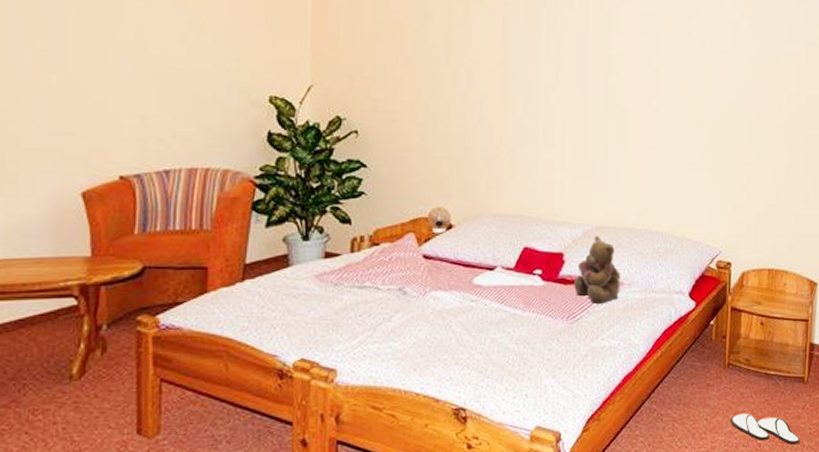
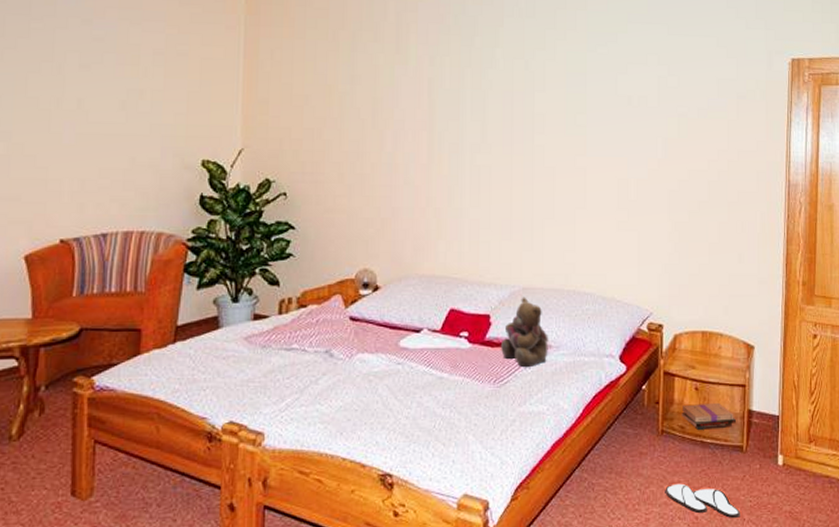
books: none [747,336,799,362] -> present [681,402,737,430]

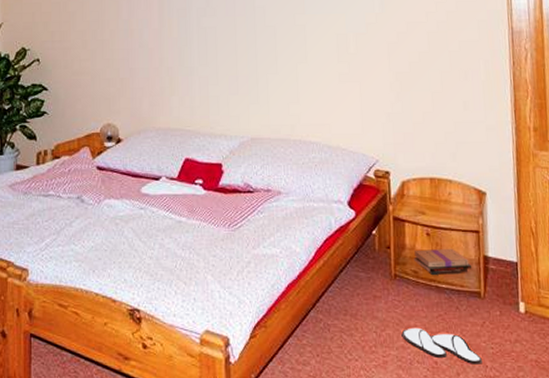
teddy bear: present [500,297,548,367] -> none [232,146,278,212]

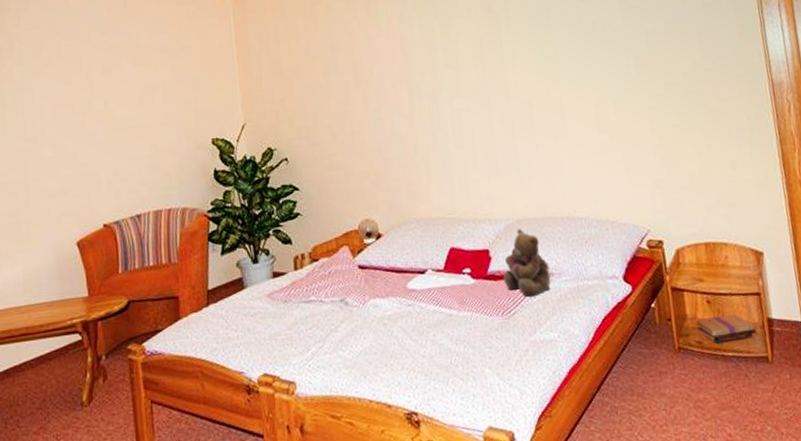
teddy bear: none [232,146,278,212] -> present [503,228,551,297]
slippers: present [401,327,482,364] -> none [691,400,777,433]

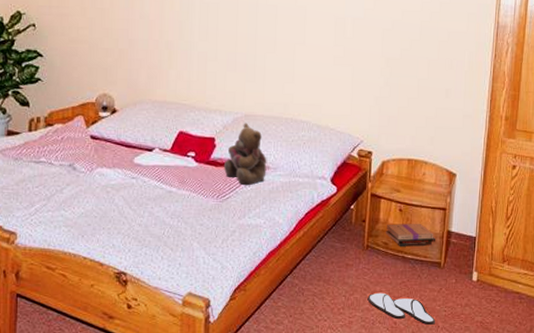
slippers: none [691,400,777,433] -> present [367,292,435,325]

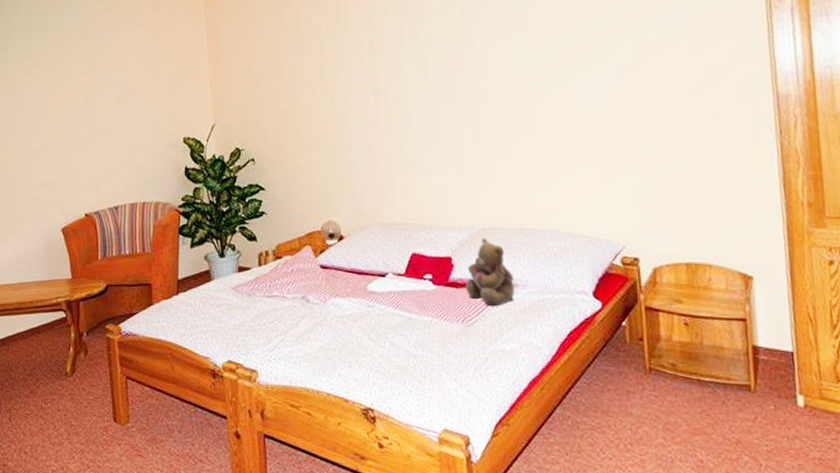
slippers: present [367,292,435,325] -> none [660,424,755,463]
books: present [385,223,436,247] -> none [671,338,740,367]

